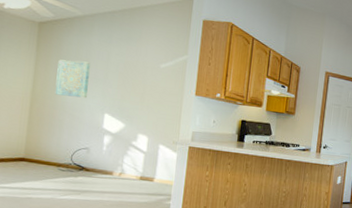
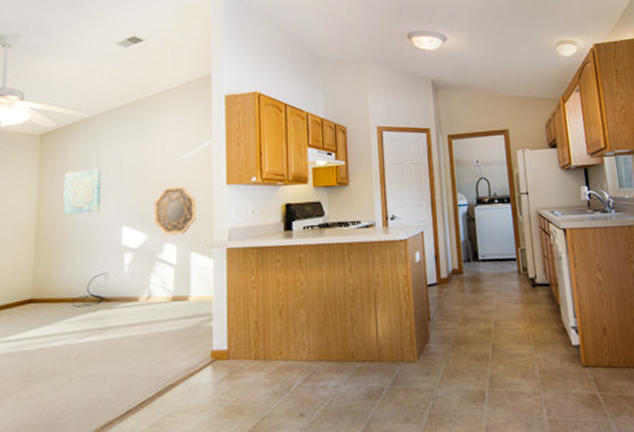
home mirror: none [131,88,169,129] -> present [153,187,197,235]

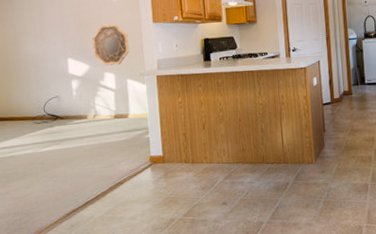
wall art: present [63,169,101,215] -> none [13,10,47,49]

